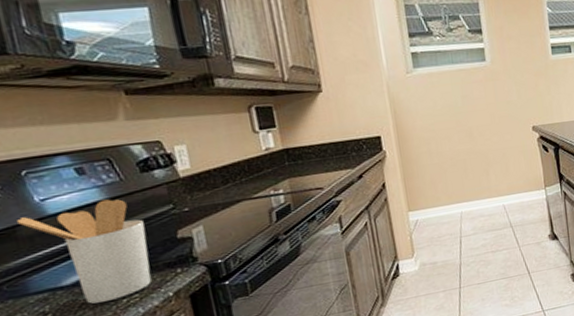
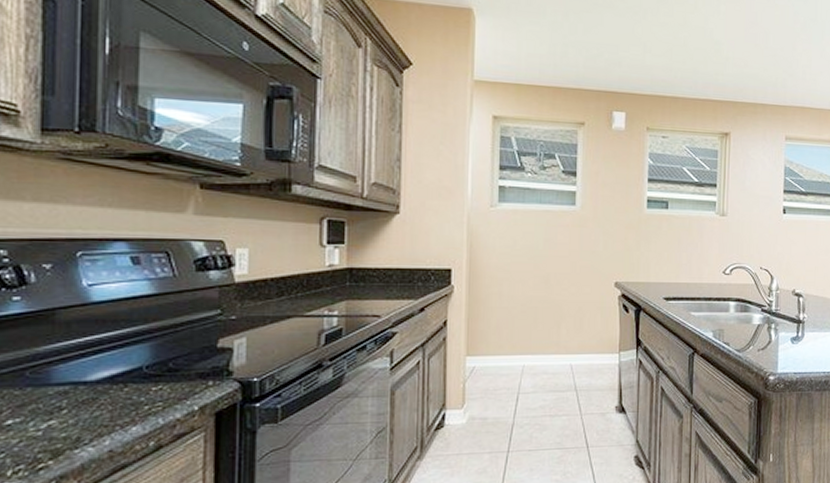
utensil holder: present [15,199,152,304] -> none [57,294,186,406]

